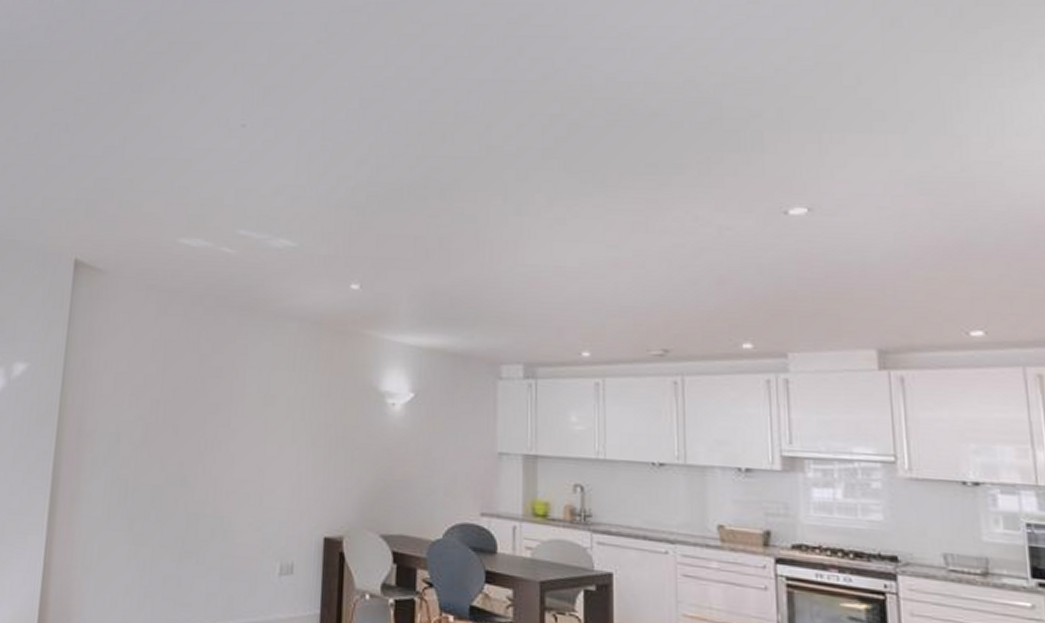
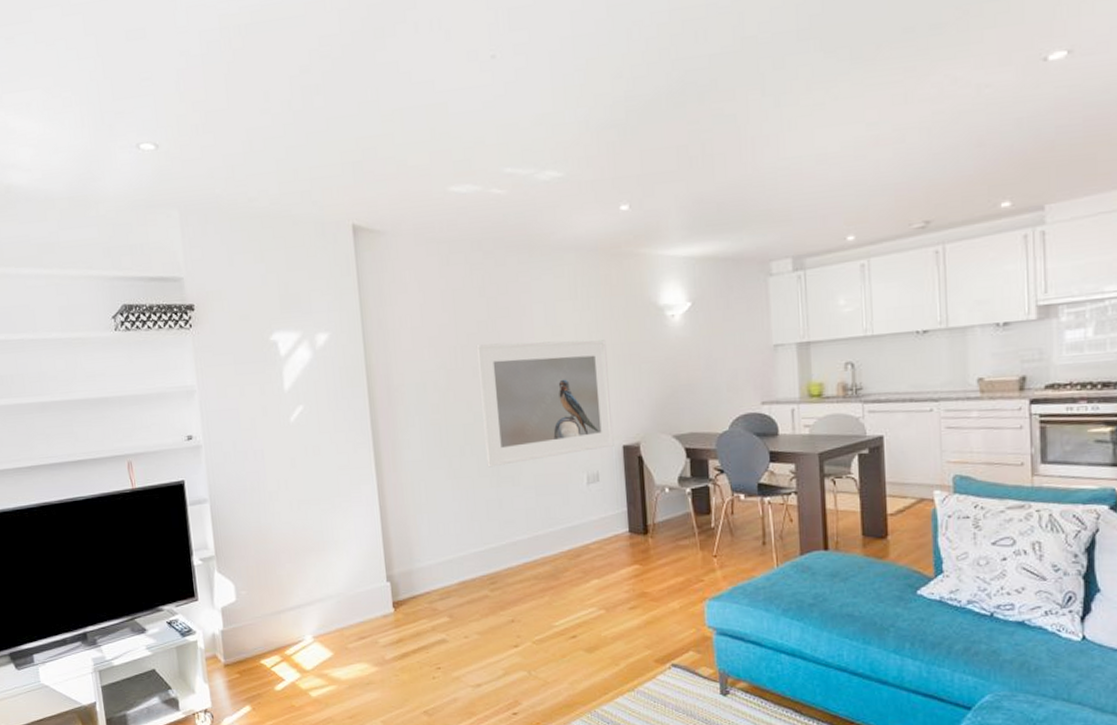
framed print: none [171,400,319,539] -> present [476,340,614,468]

